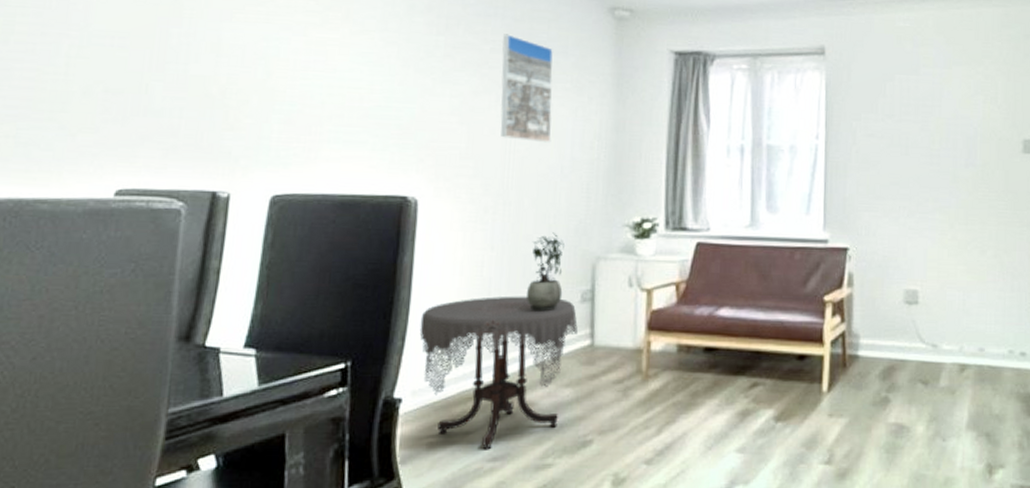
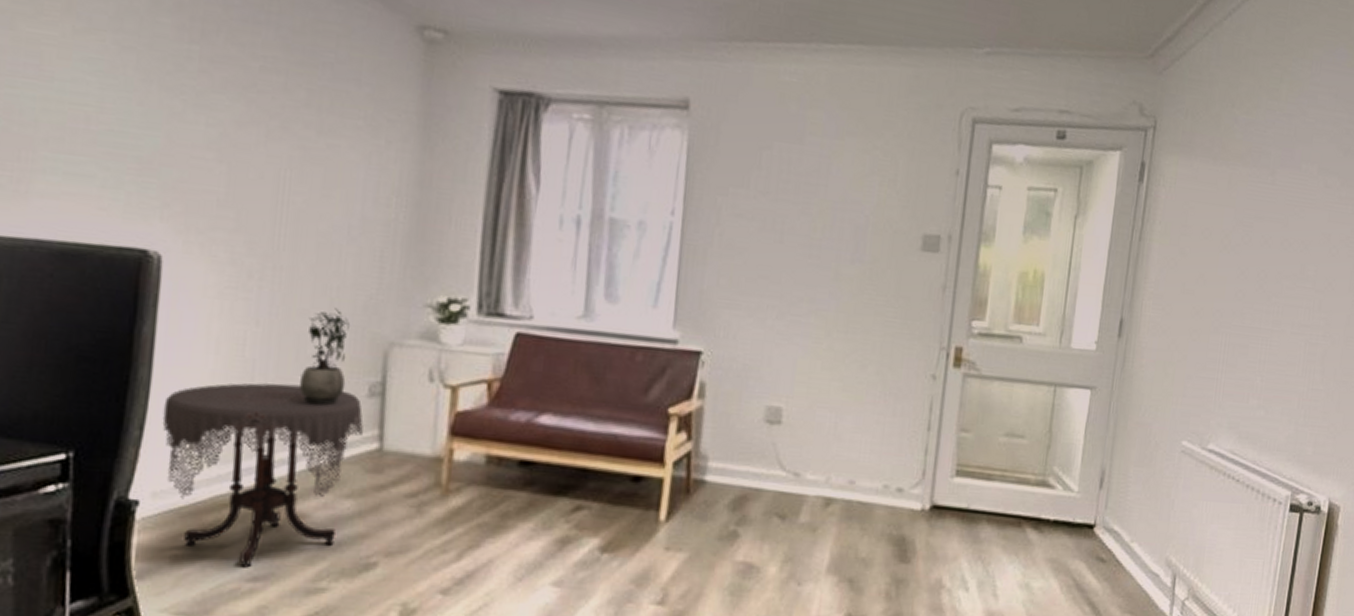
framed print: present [500,34,553,143] -> none [271,48,342,195]

